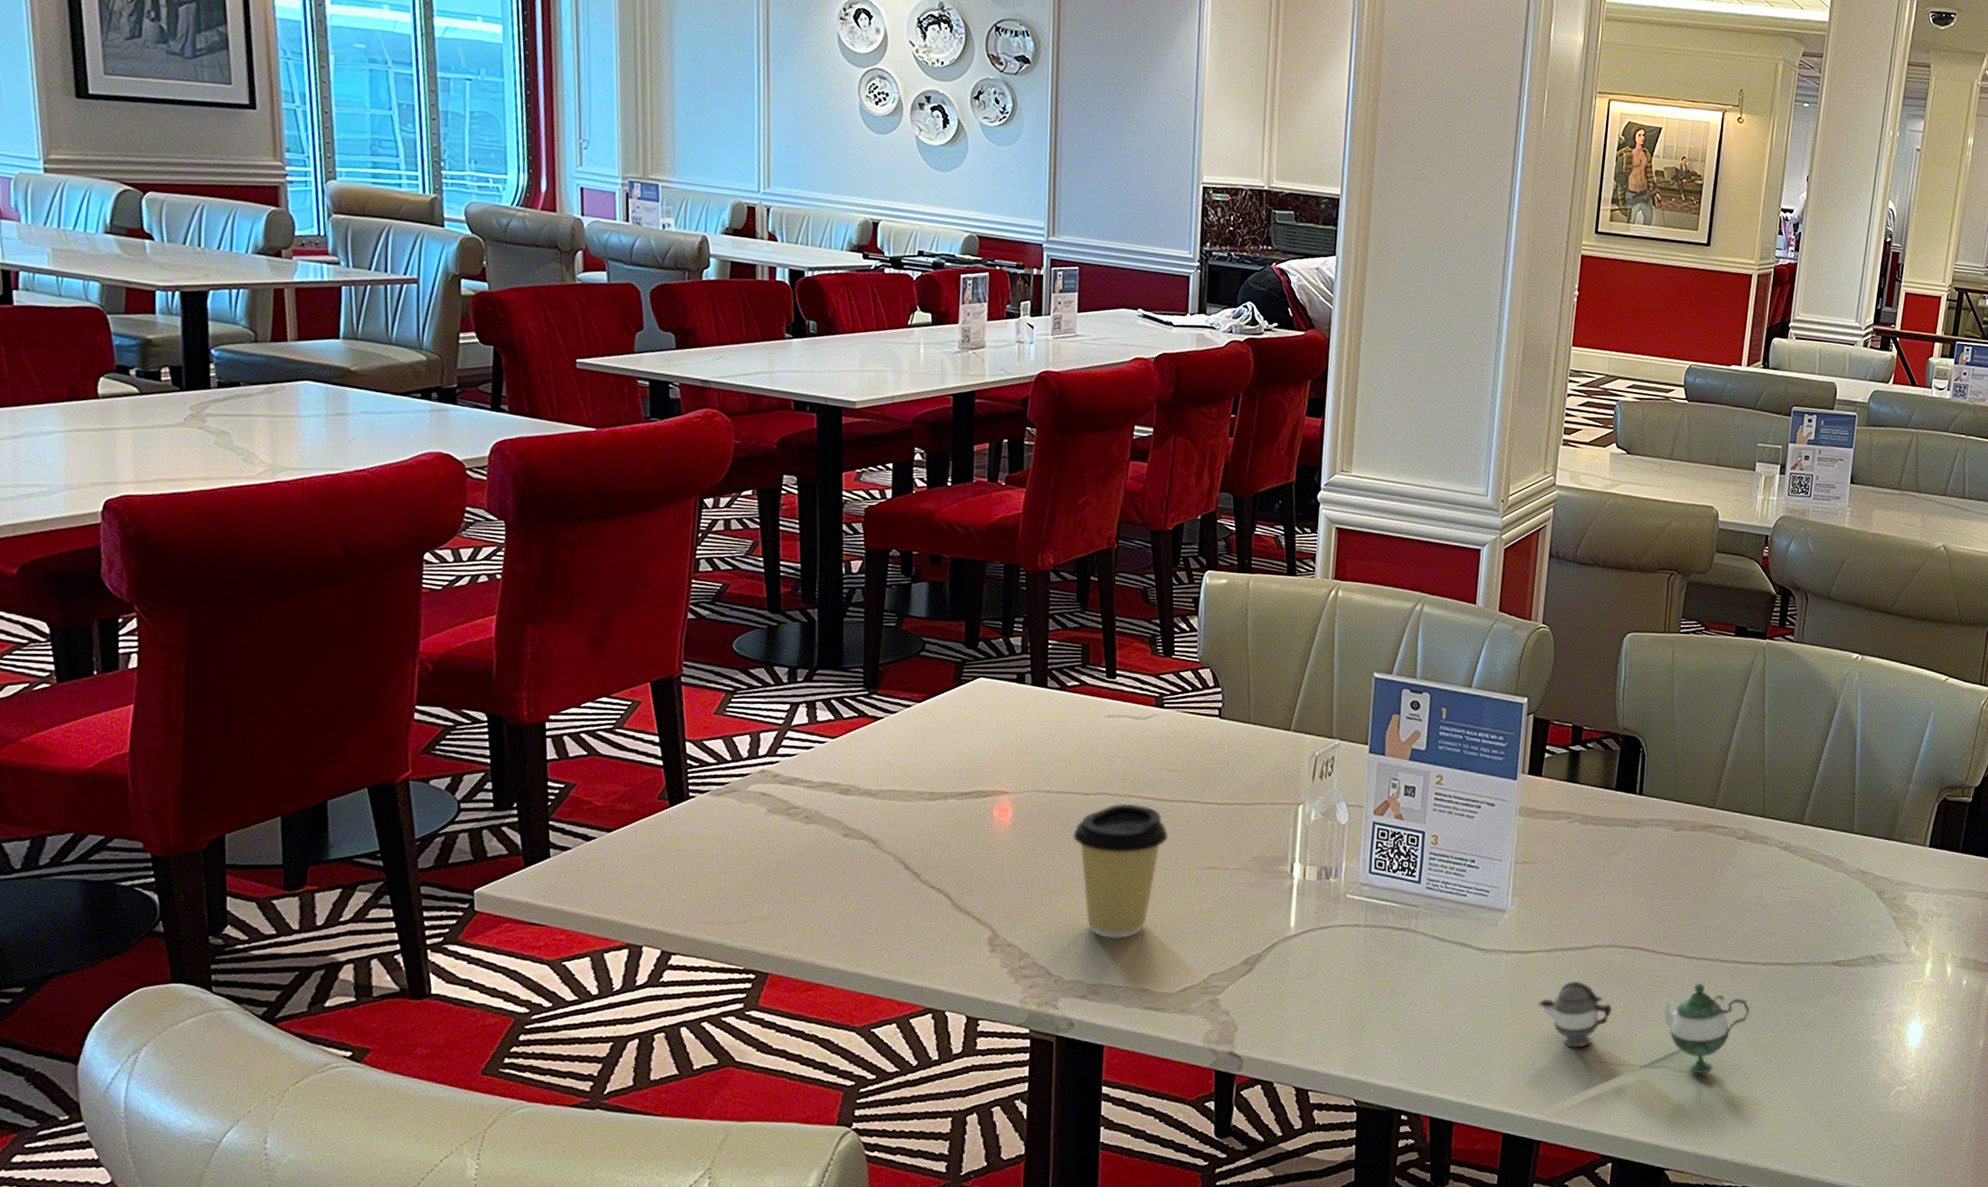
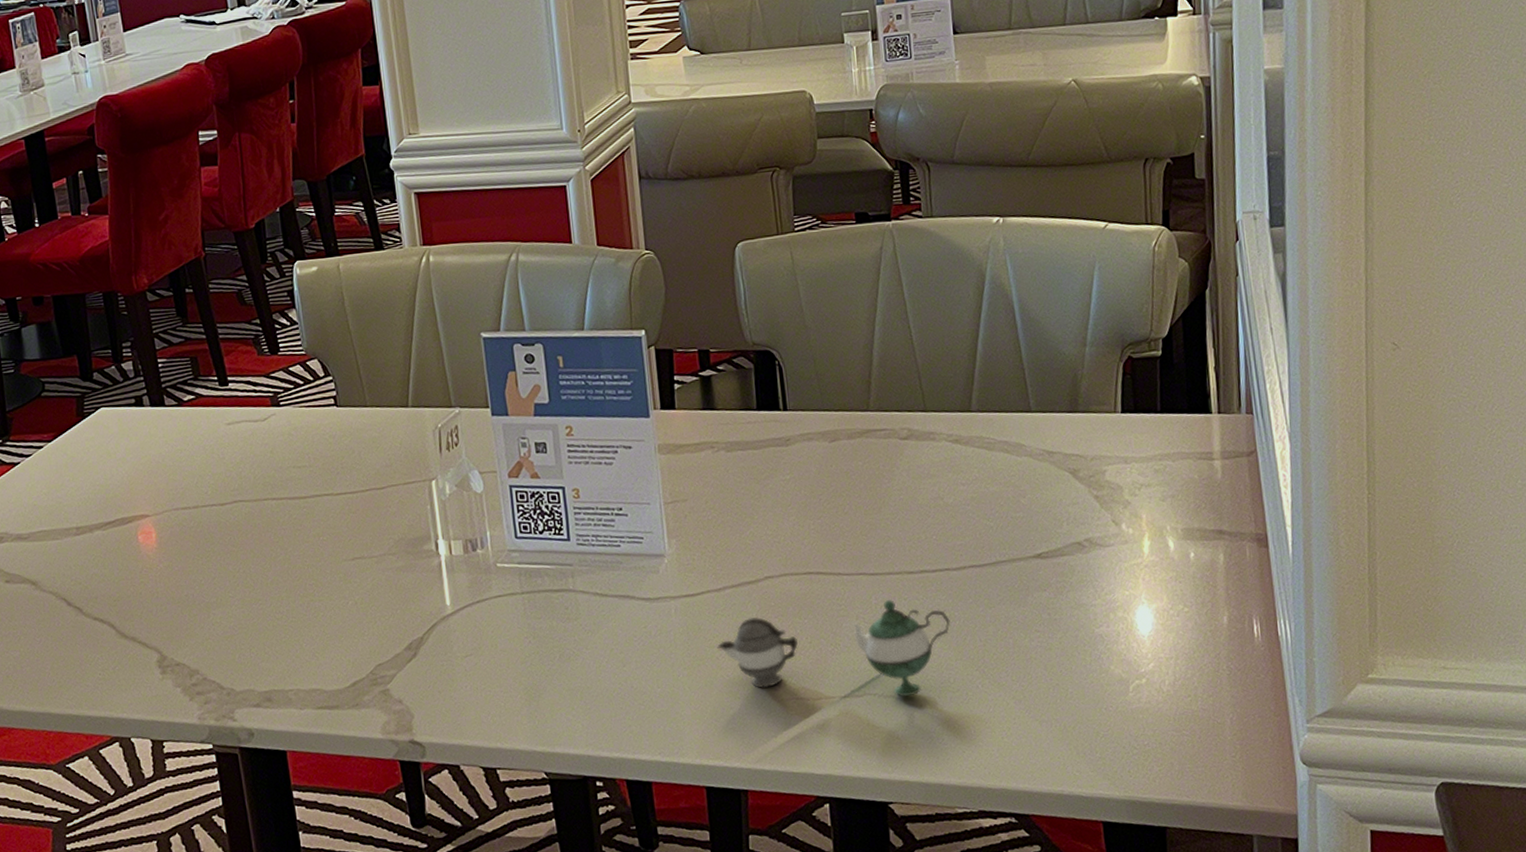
coffee cup: present [1073,804,1168,939] -> none [217,506,309,644]

